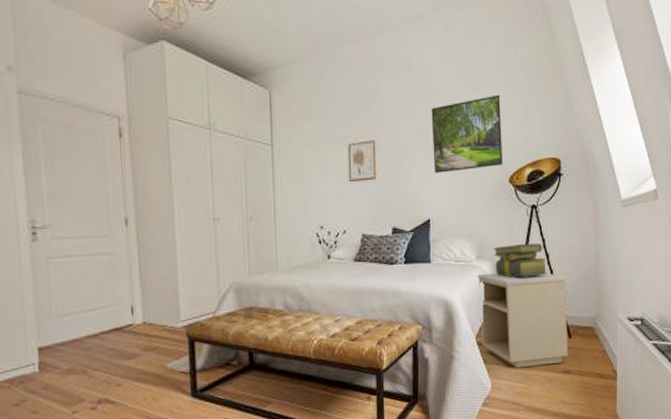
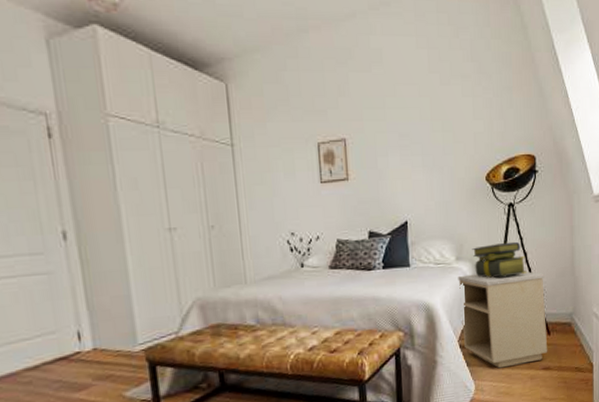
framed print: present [431,94,504,173] -> none [404,89,480,172]

